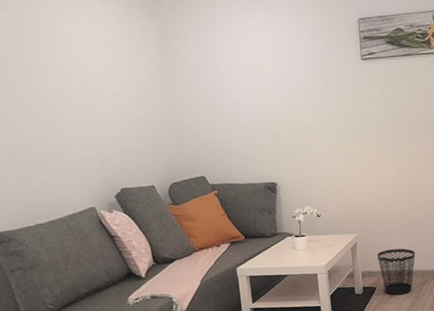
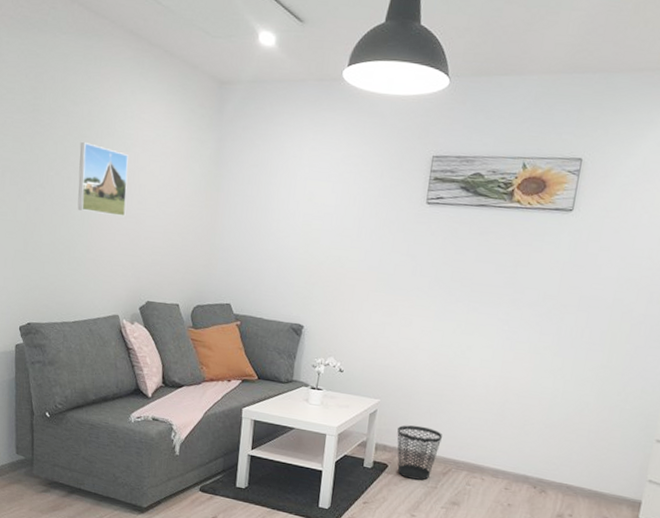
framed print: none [17,47,82,114] -> present [77,142,129,218]

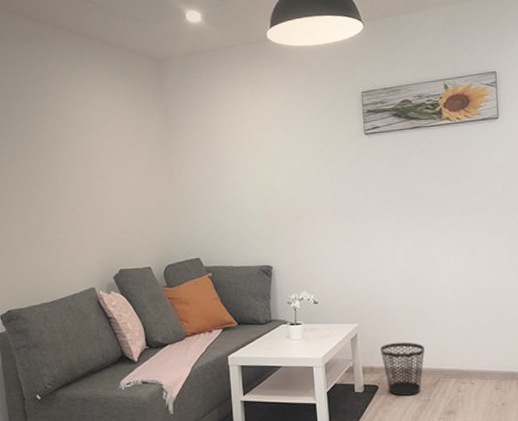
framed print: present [77,142,129,218] -> none [36,134,88,197]

